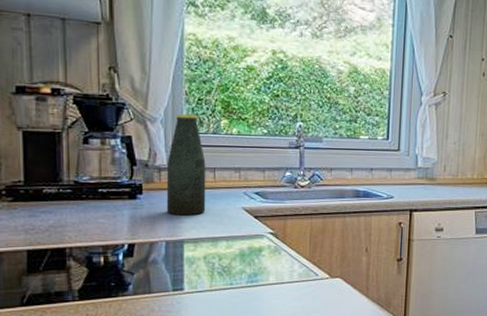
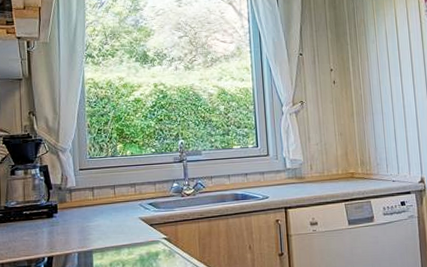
bottle: present [166,114,206,216] -> none [76,143,109,229]

